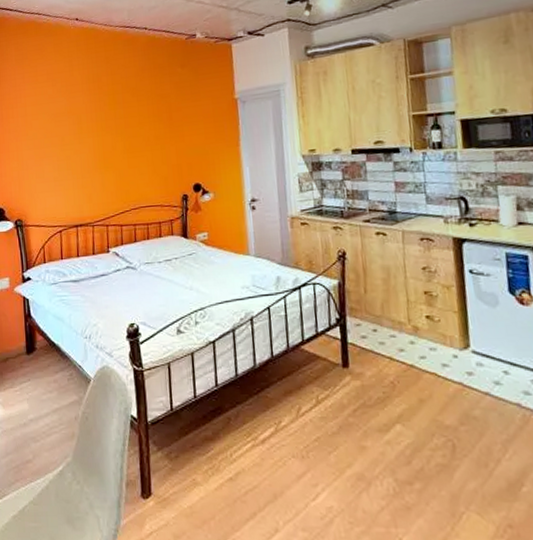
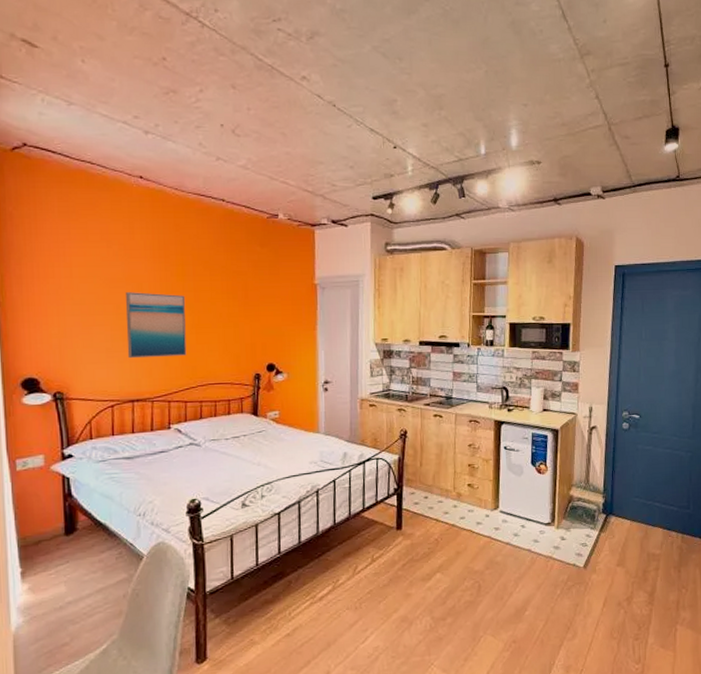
wall art: none [68,122,120,186] -> present [125,292,187,359]

